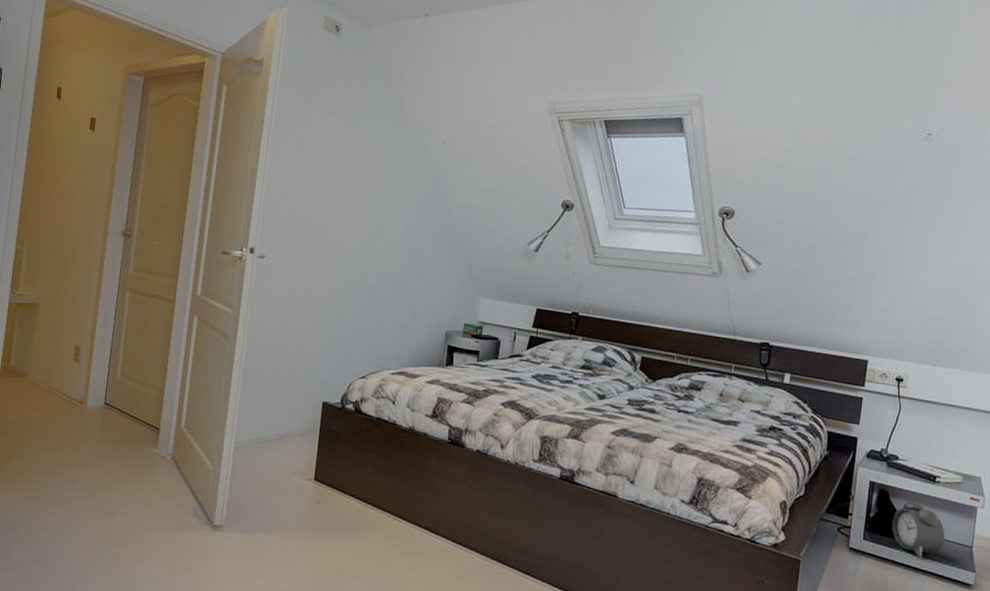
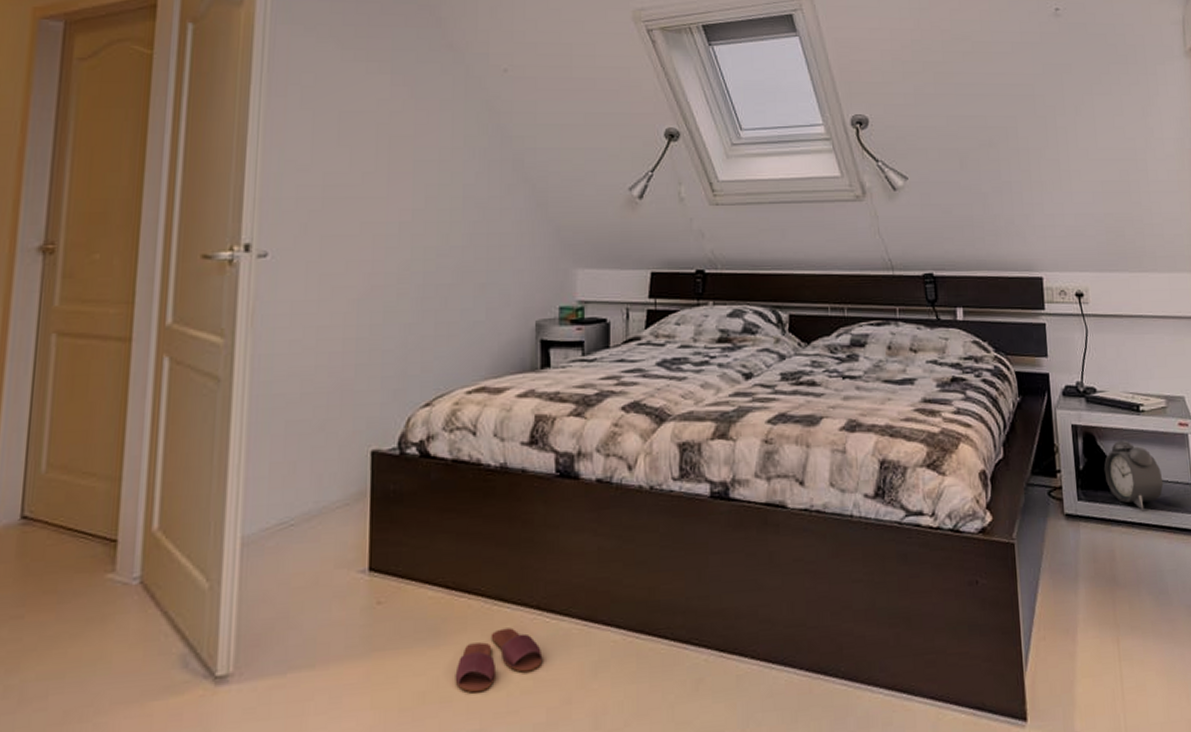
slippers: none [364,536,425,574] -> present [455,627,543,693]

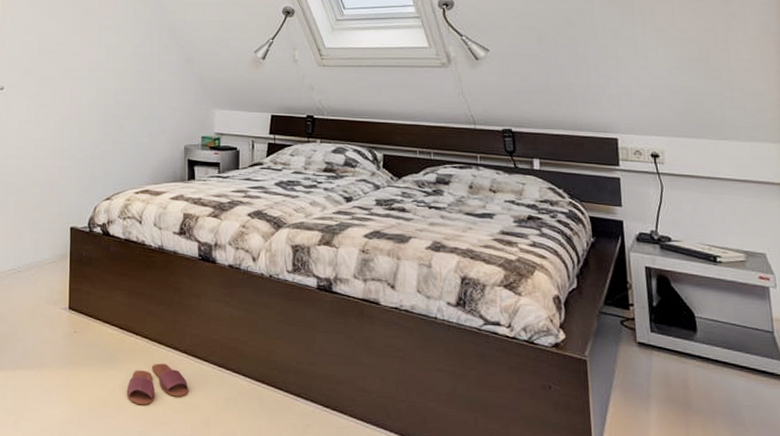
alarm clock: present [1103,440,1164,512] -> none [678,285,742,350]

